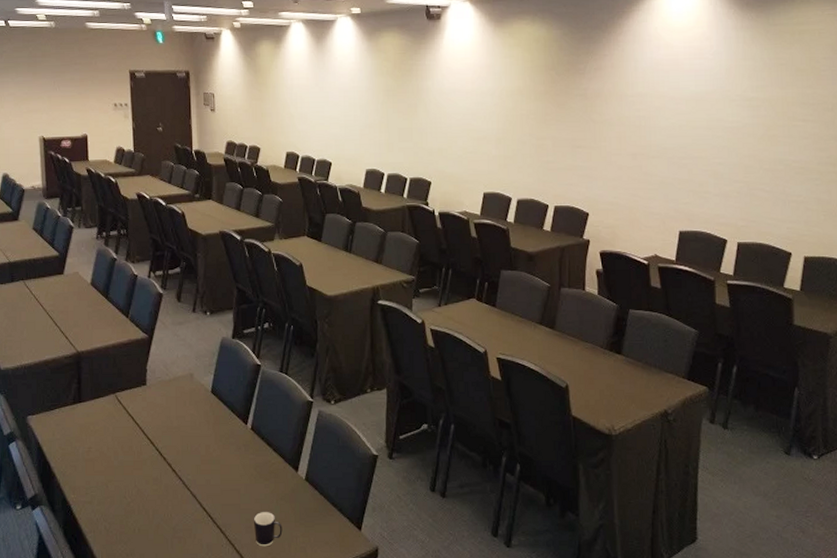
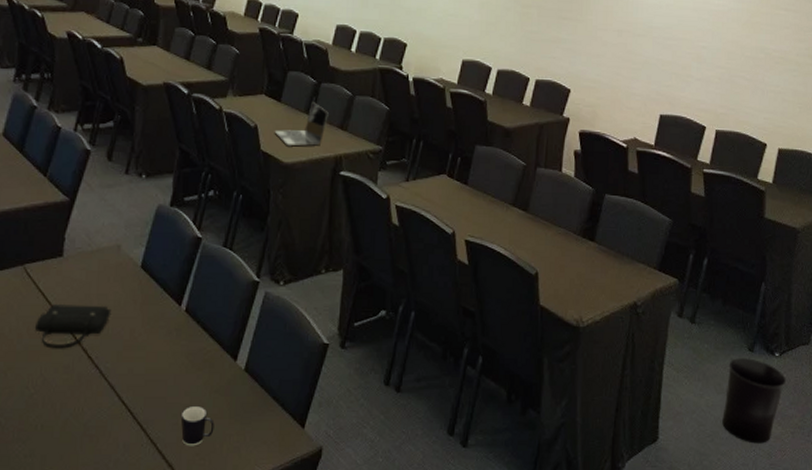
handbag: none [128,426,189,464] -> present [35,304,112,349]
laptop: none [317,239,364,281] -> present [274,101,329,147]
waste bin: none [762,461,827,544] -> present [722,358,787,444]

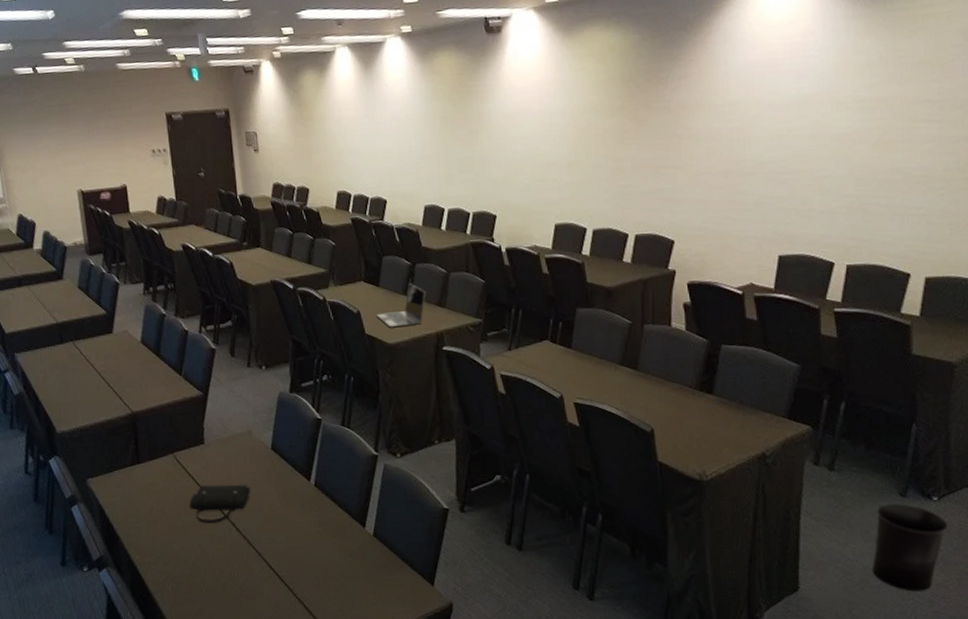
mug: present [180,405,215,446] -> none [321,568,352,604]

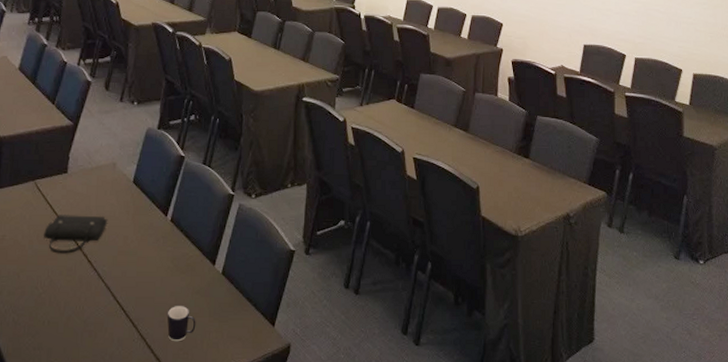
mug: none [321,568,352,604] -> present [166,305,196,342]
laptop: present [376,282,426,328] -> none [246,37,292,77]
waste bin: present [872,504,949,591] -> none [653,265,712,345]

